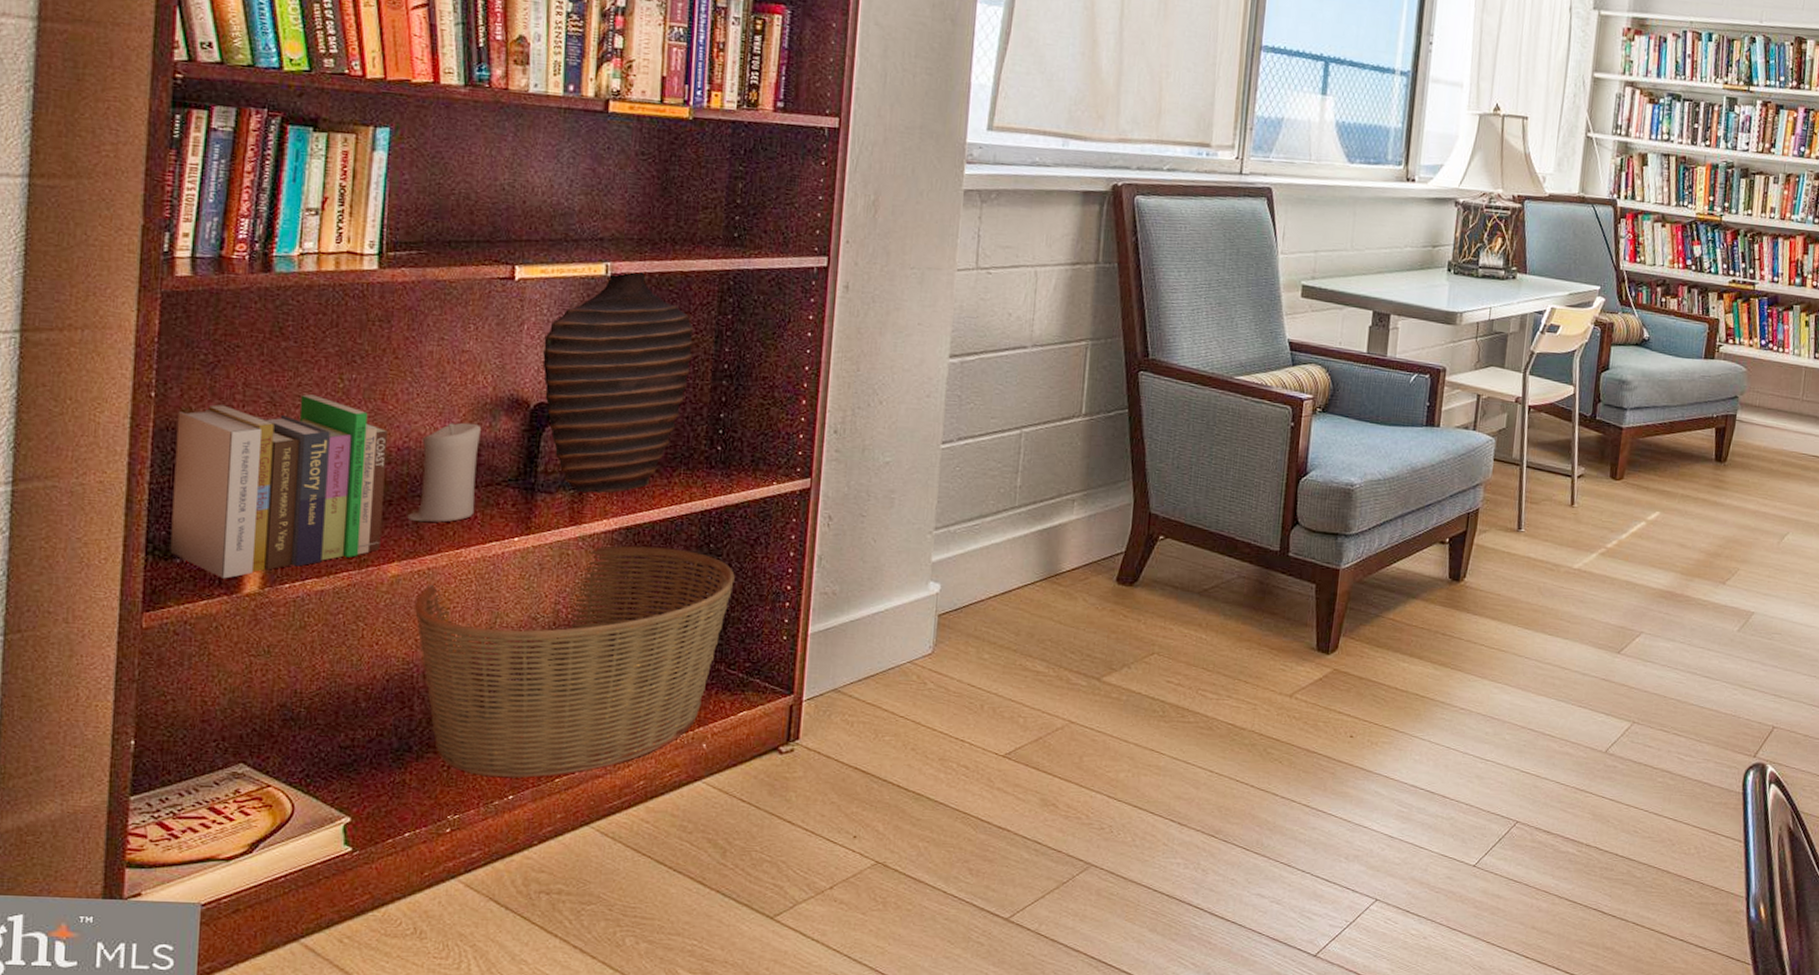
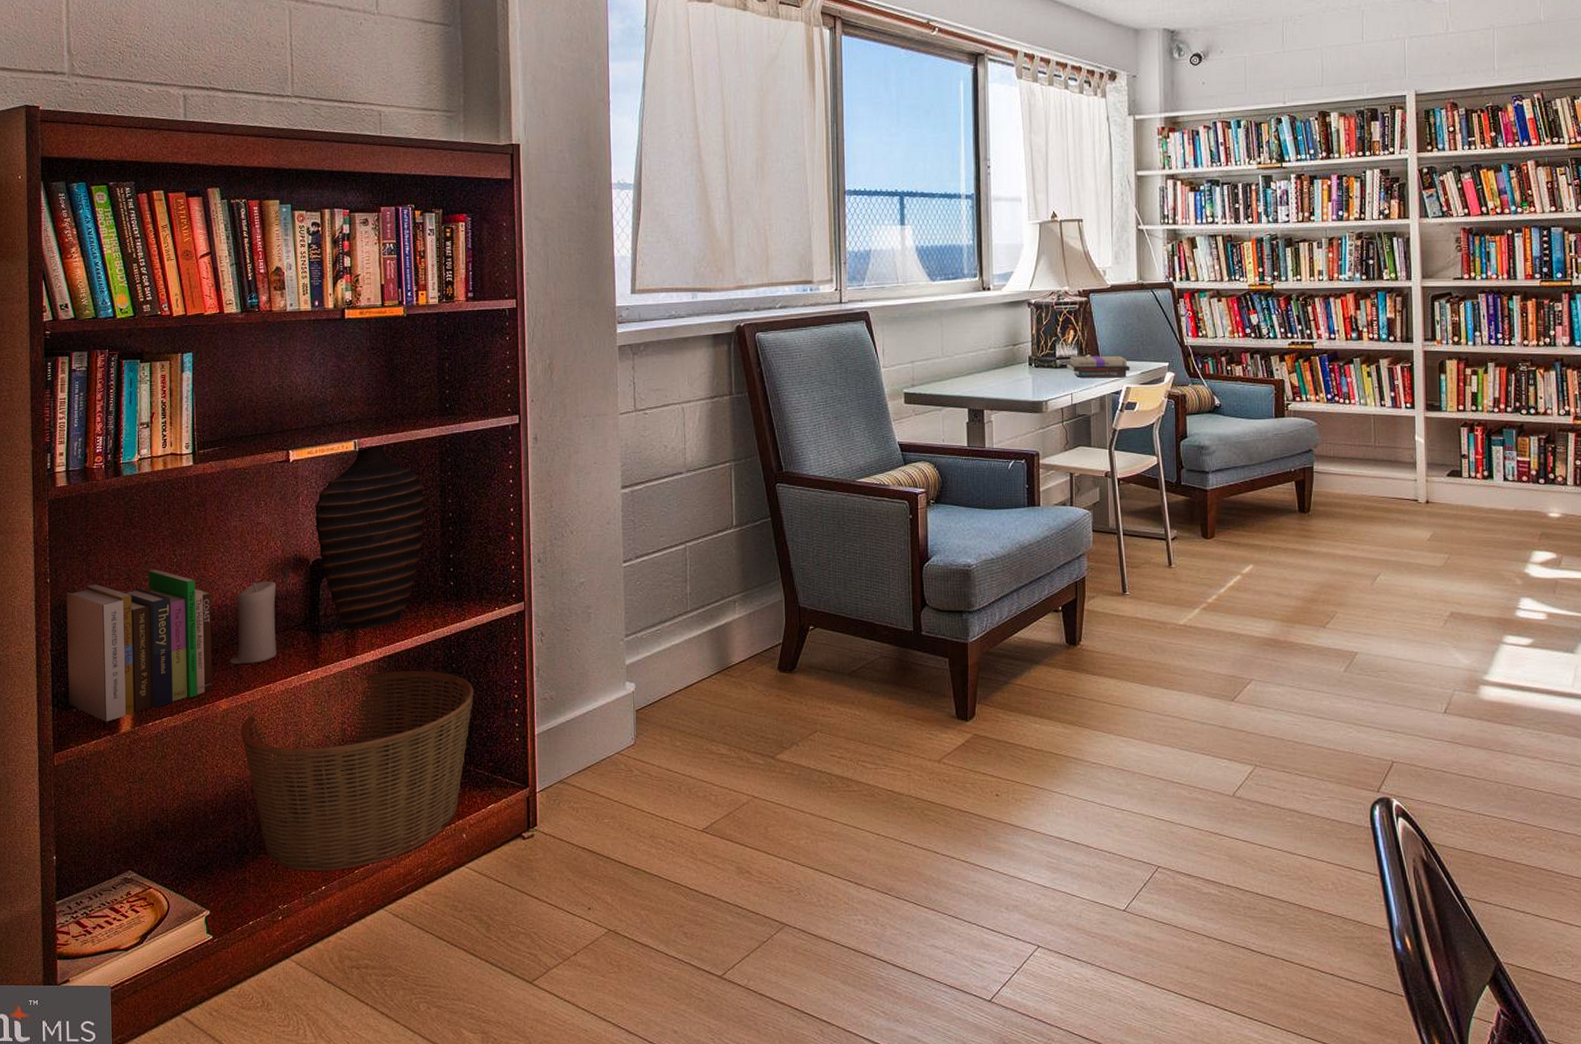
books: none [1489,266,1558,297] -> present [1067,355,1130,378]

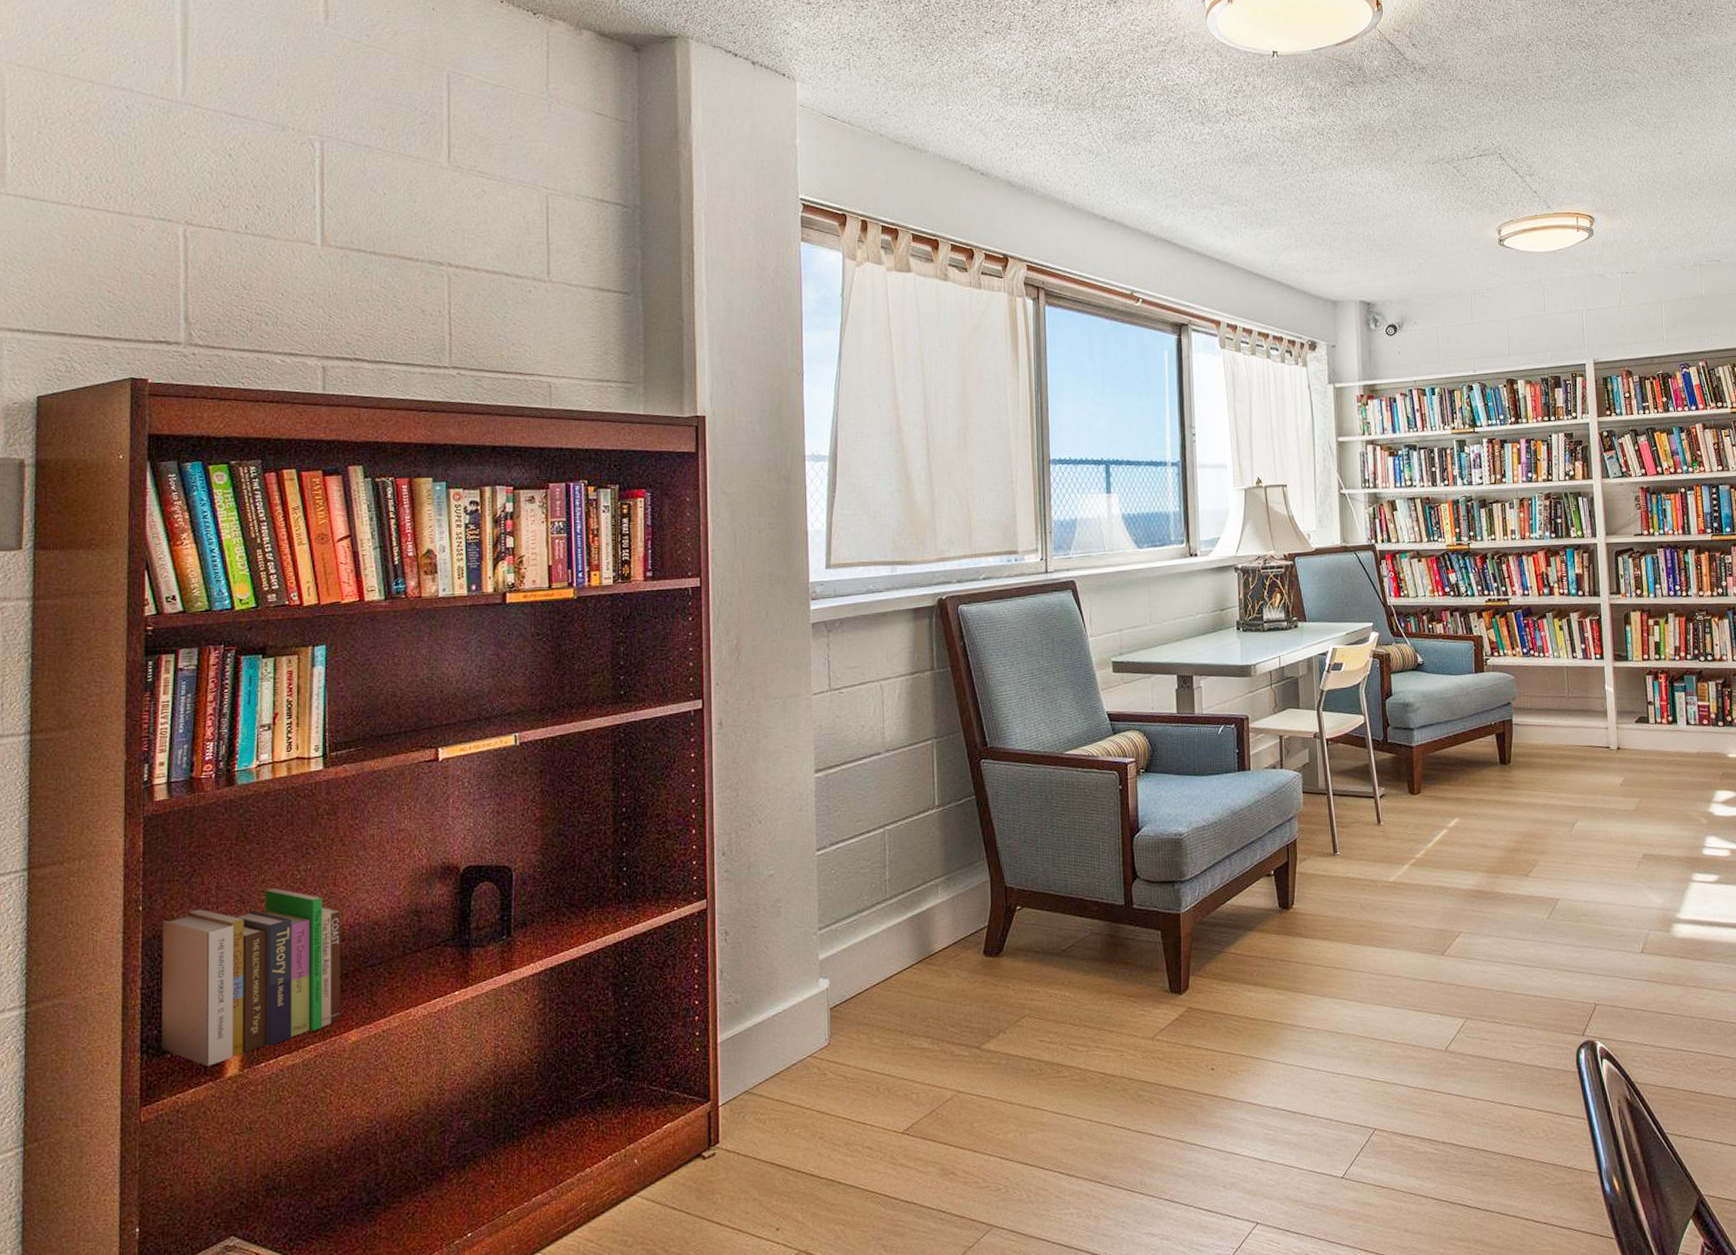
candle: present [230,581,277,664] -> none [362,893,420,989]
basket: present [240,670,474,872] -> none [373,981,649,1218]
decorative vase: present [315,443,424,630] -> none [467,735,594,943]
books: present [1067,355,1130,378] -> none [1274,617,1336,640]

